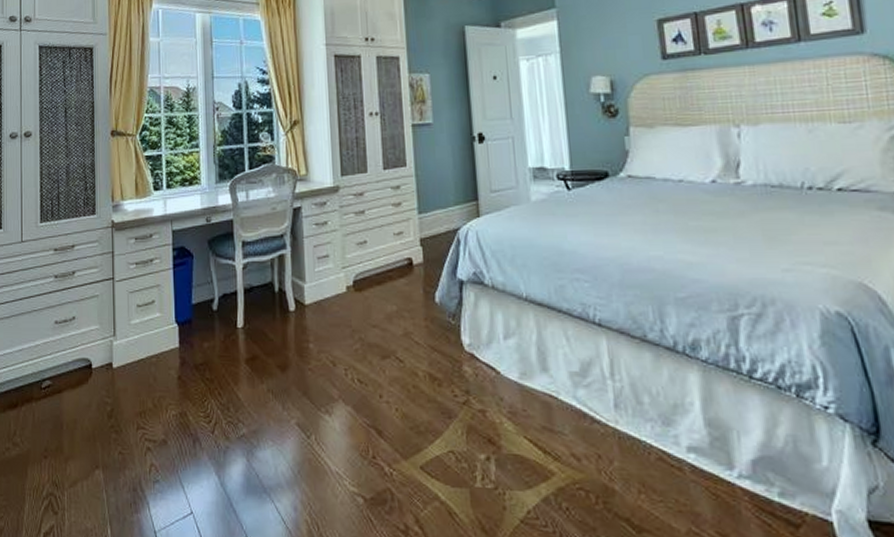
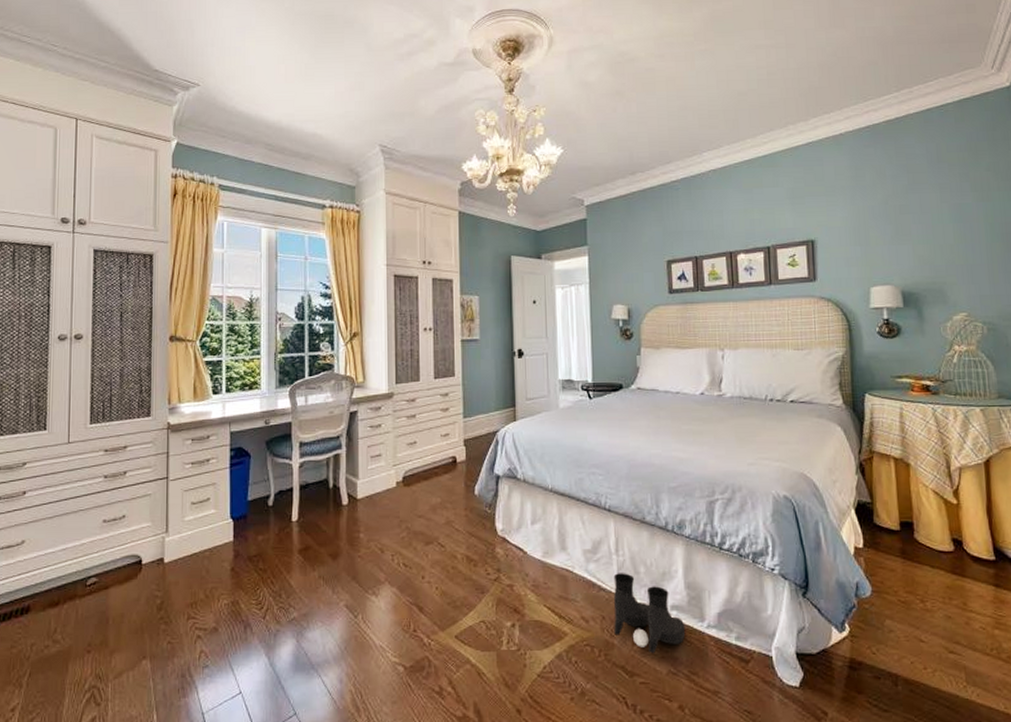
boots: none [609,402,709,507] -> present [613,573,686,654]

